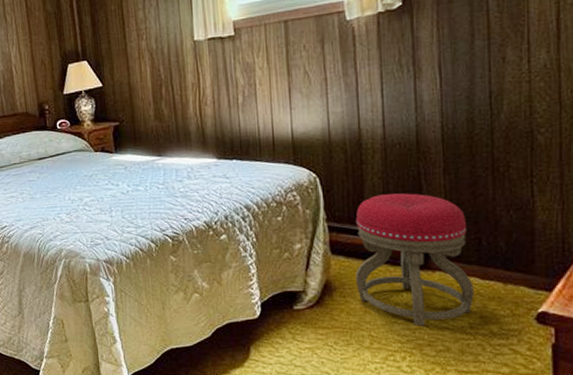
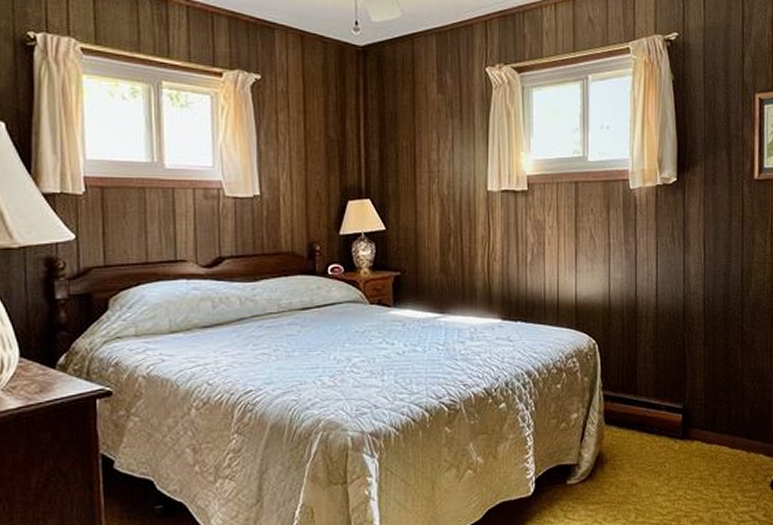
stool: present [355,193,474,326] -> none [625,363,724,497]

